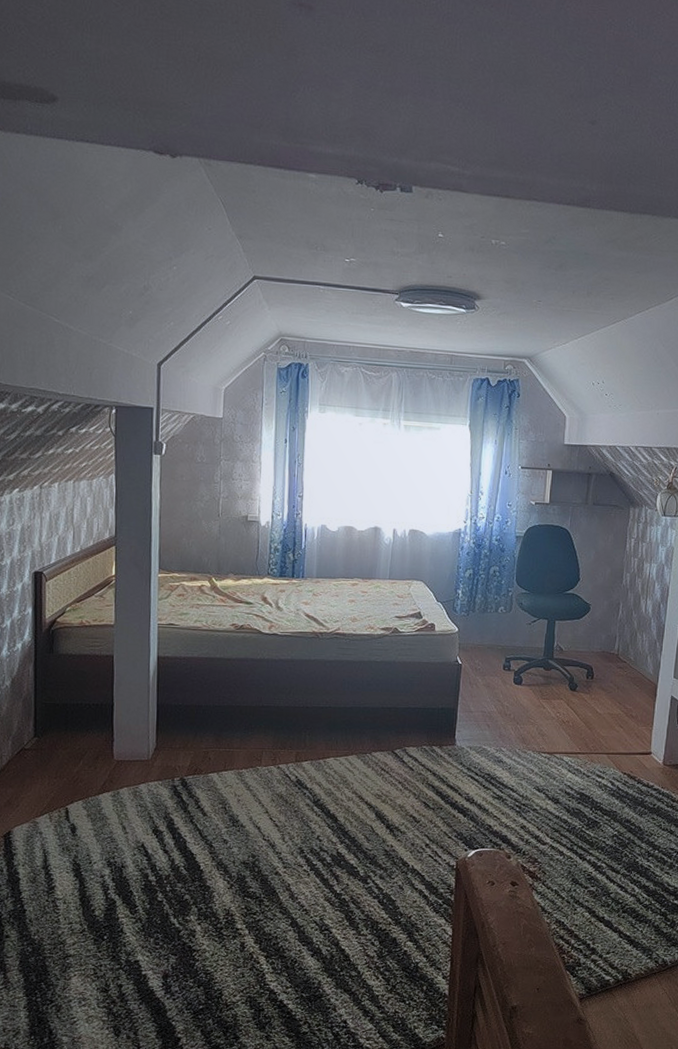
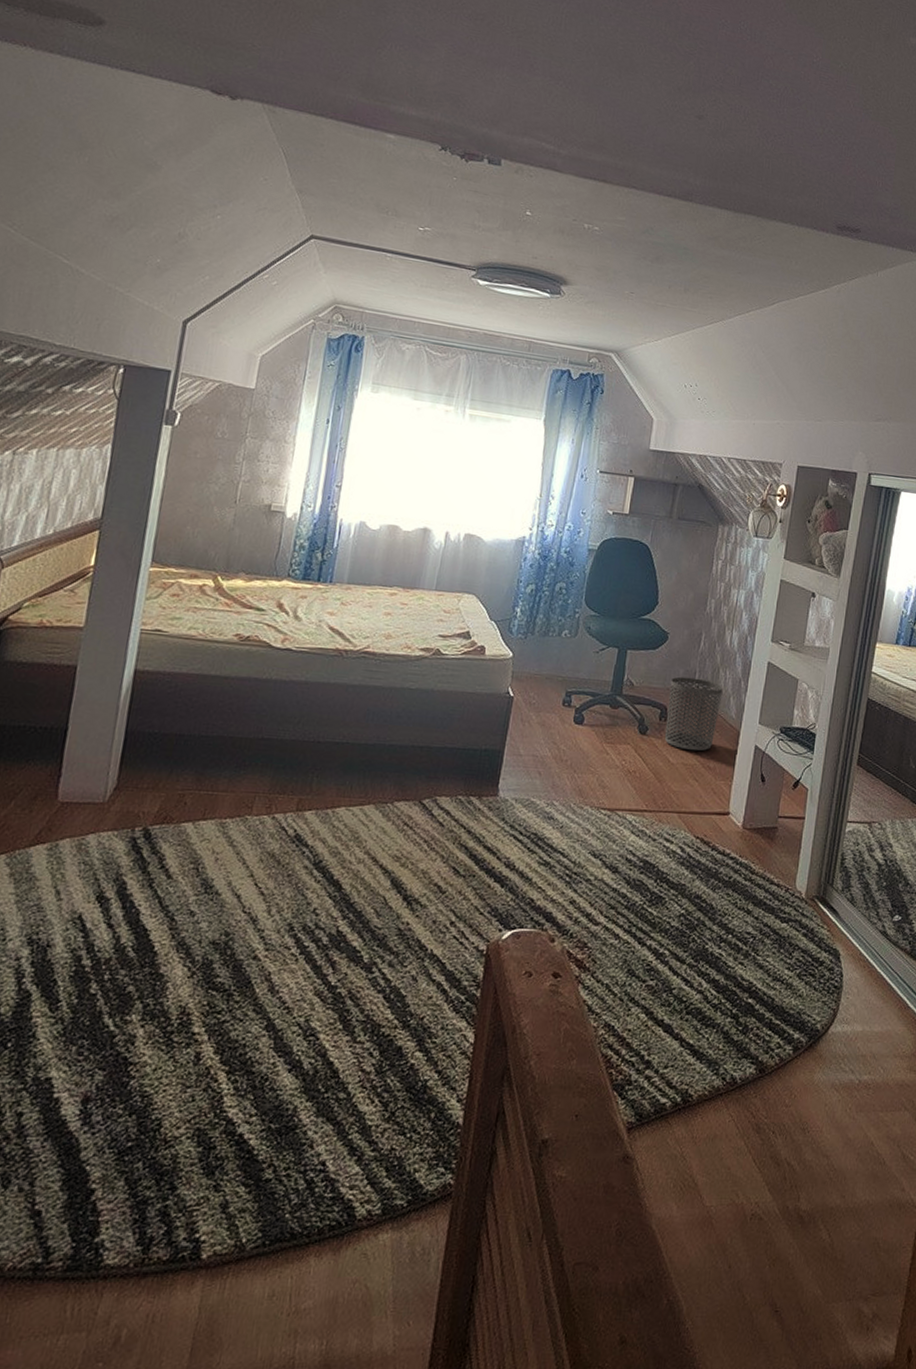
waste bin: none [592,641,641,703] -> present [664,676,723,752]

